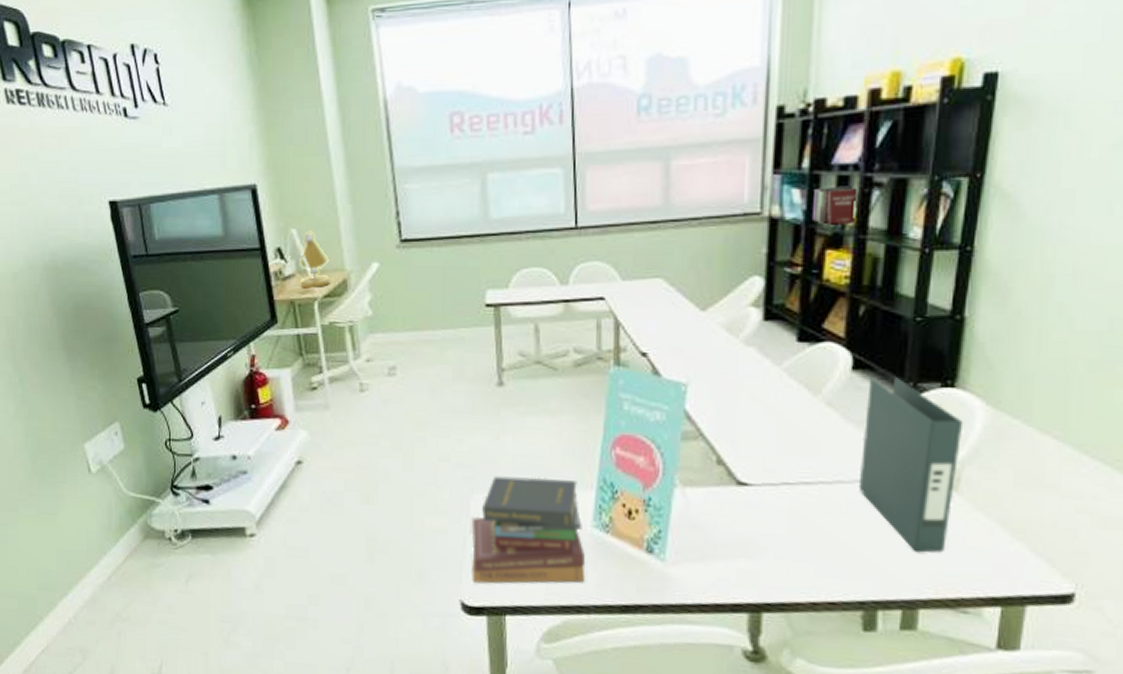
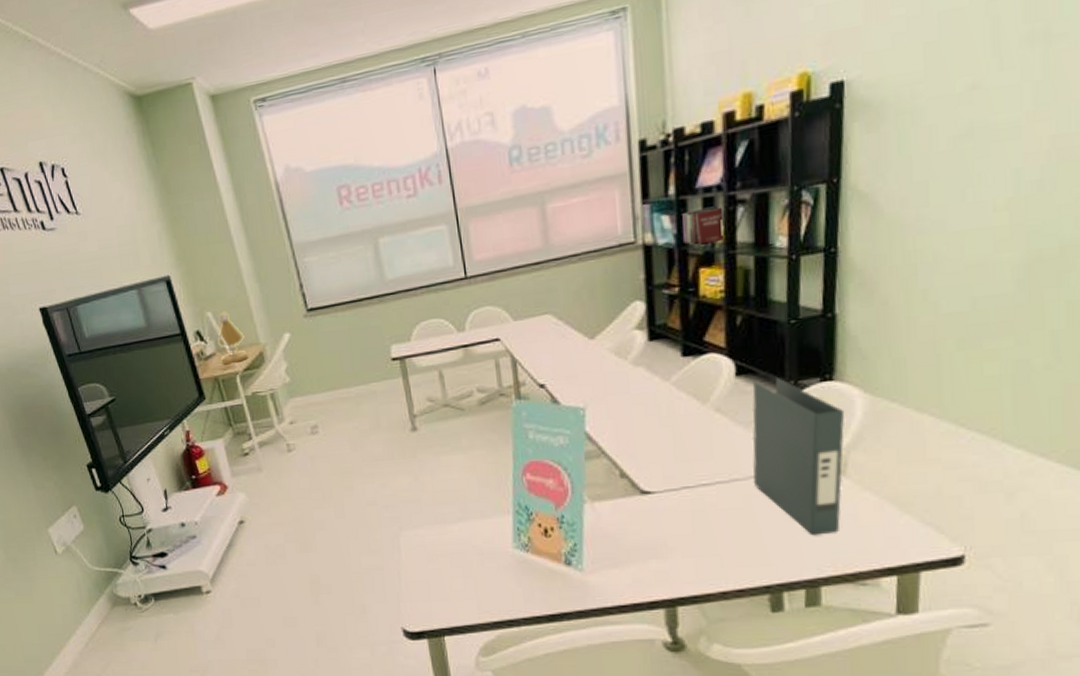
books: present [471,476,586,584] -> none [404,508,511,611]

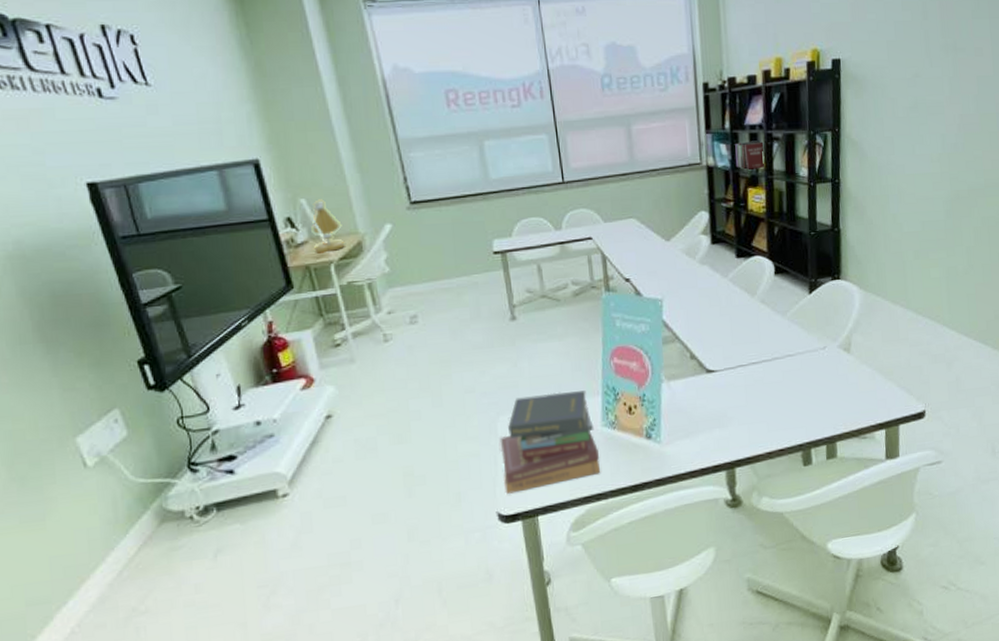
books: none [404,508,511,611] -> present [500,390,600,494]
binder: present [752,378,845,534] -> none [787,276,848,400]

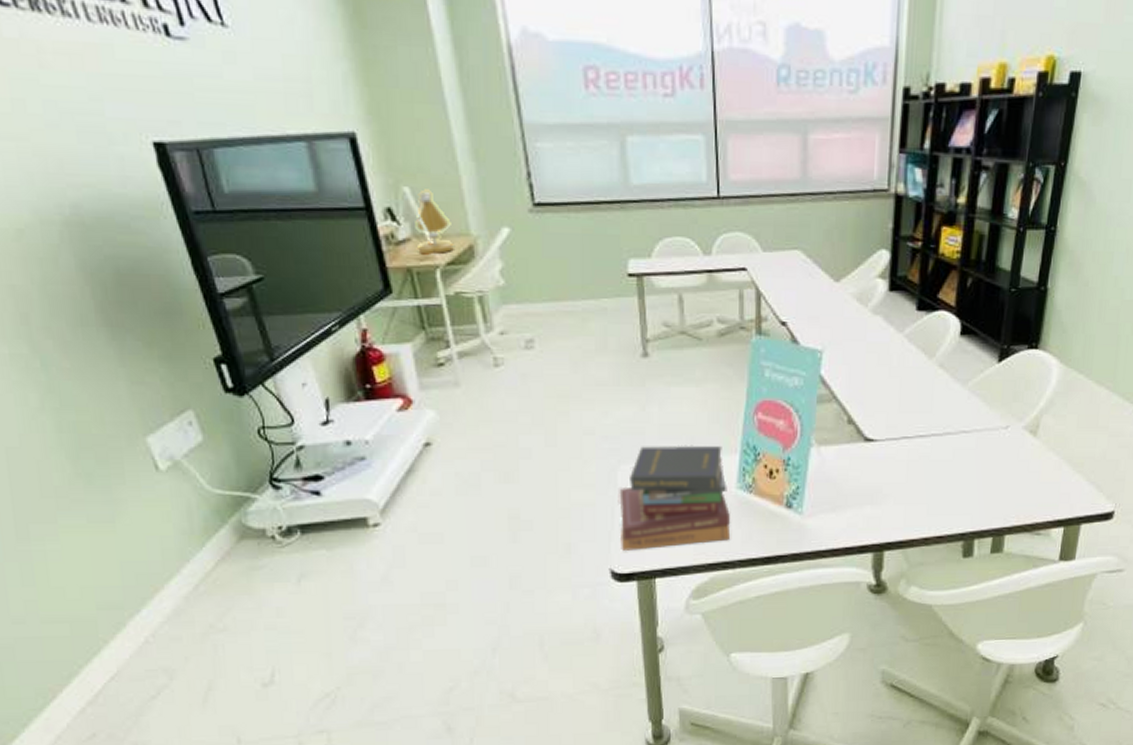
books: present [735,140,765,170] -> none [932,167,969,204]

